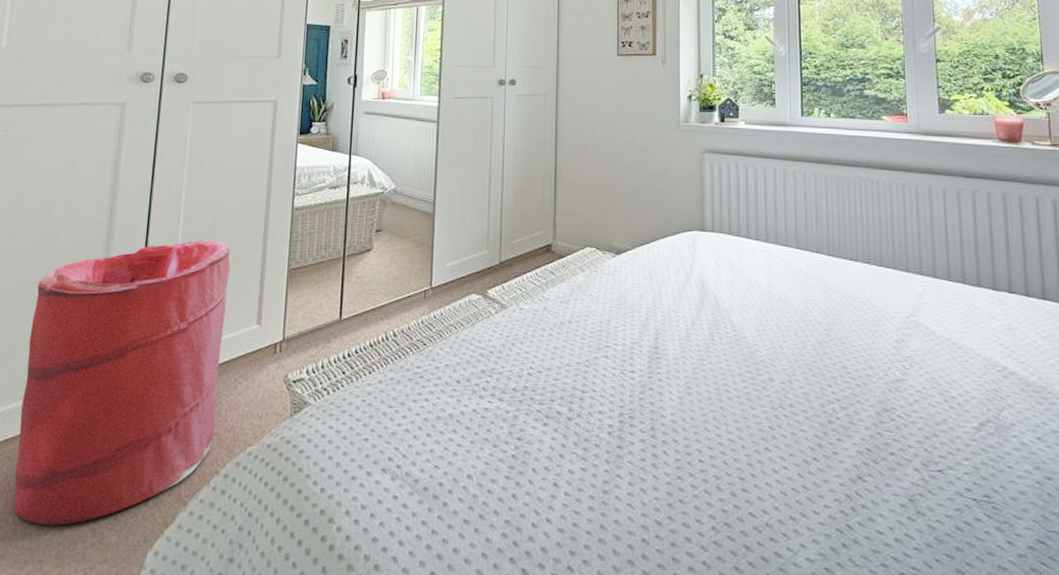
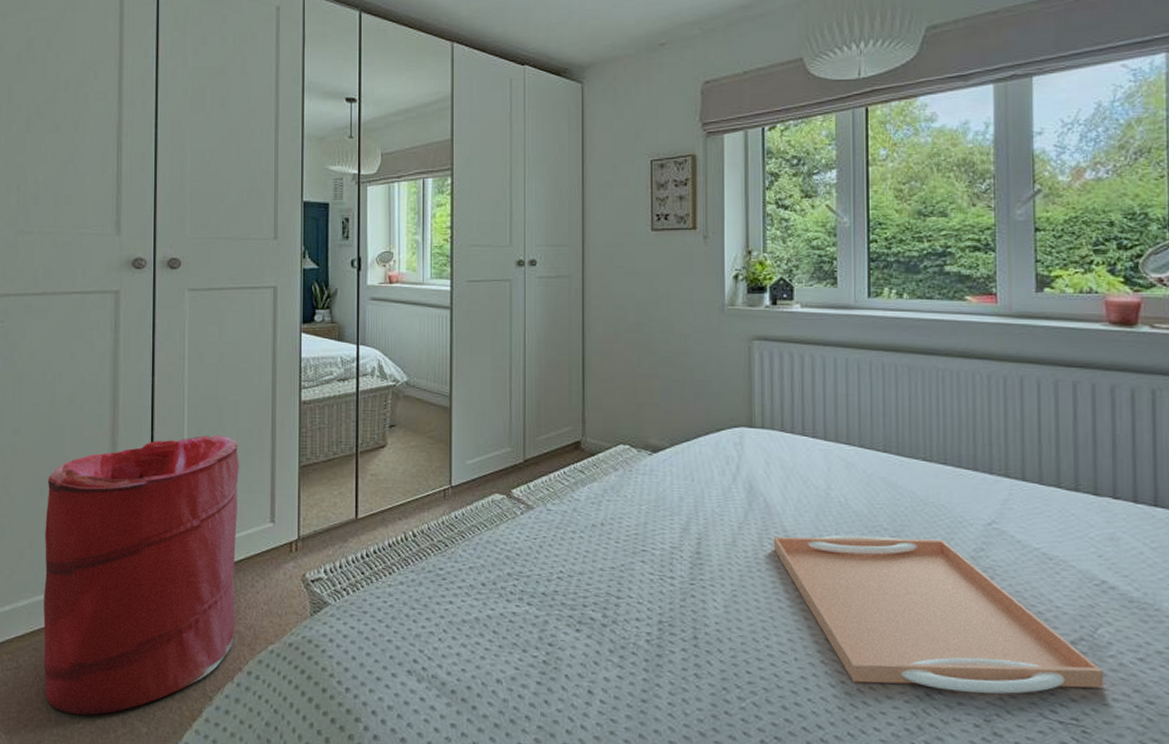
serving tray: none [722,329,1009,475] -> present [773,535,1104,694]

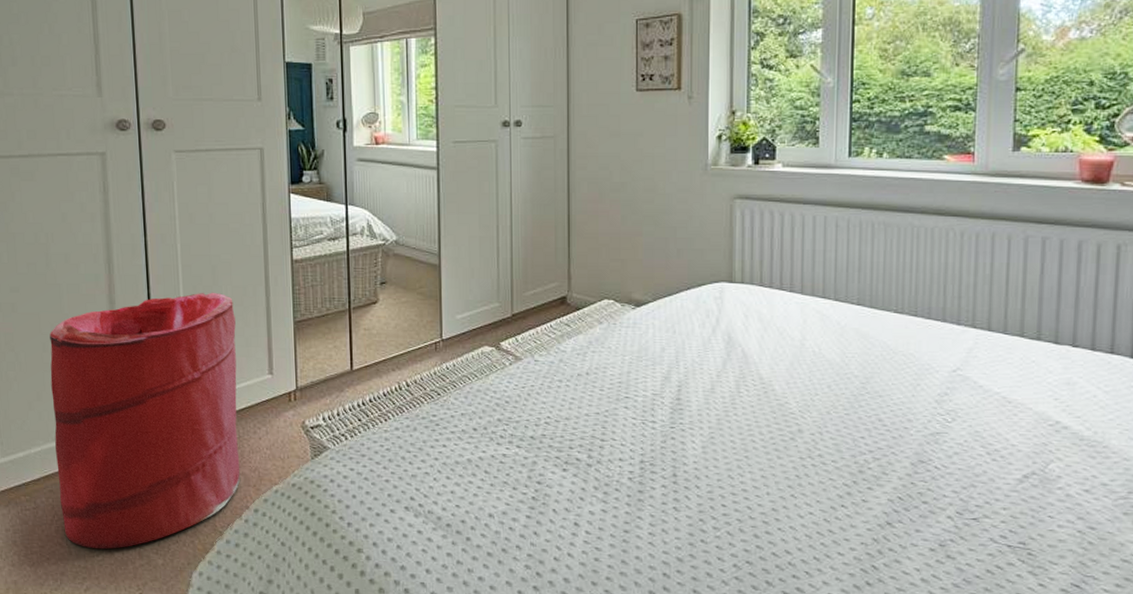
serving tray: present [773,535,1104,694] -> none [749,381,1051,522]

